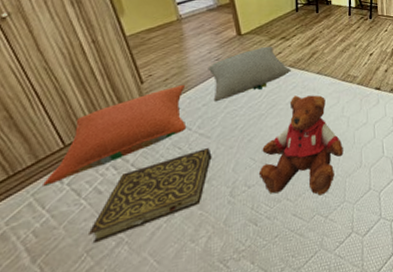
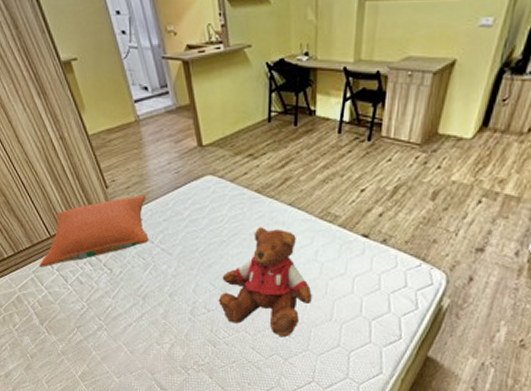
book: present [87,148,212,244] -> none [76,264,173,323]
pillow: present [208,46,291,102] -> none [168,163,257,220]

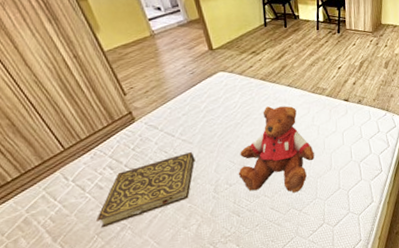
pillow: present [39,194,149,267] -> none [51,96,170,182]
book: none [76,264,173,323] -> present [95,152,195,228]

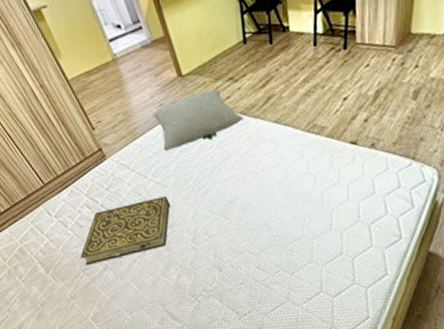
pillow: none [184,60,263,112] -> present [152,89,243,152]
teddy bear: present [238,106,315,193] -> none [218,147,310,253]

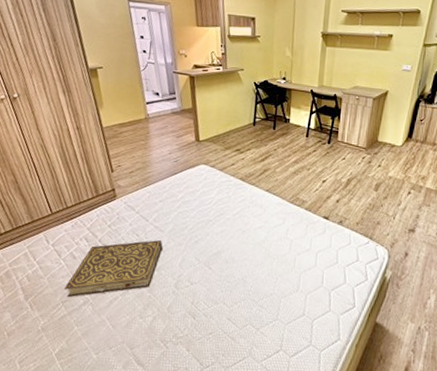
pillow: present [152,89,243,152] -> none [167,156,241,201]

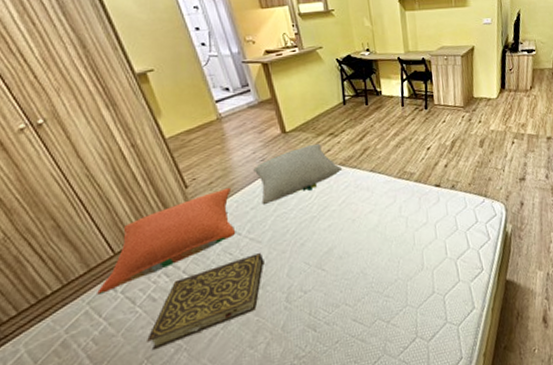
pillow: none [35,178,147,243] -> present [97,187,236,295]
pillow: none [167,156,241,201] -> present [253,143,342,205]

